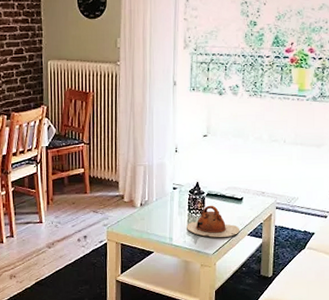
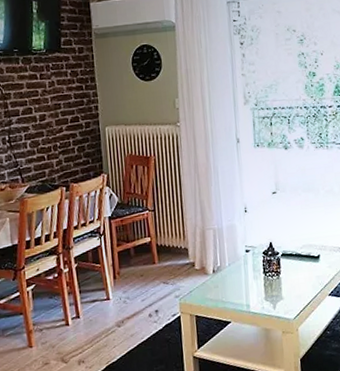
teapot: present [187,205,240,237] -> none [263,266,320,301]

